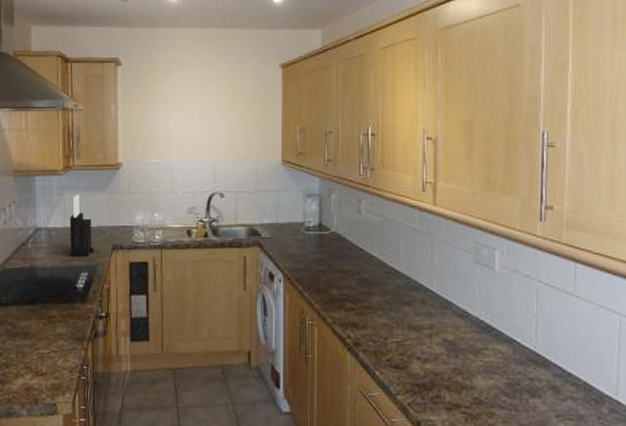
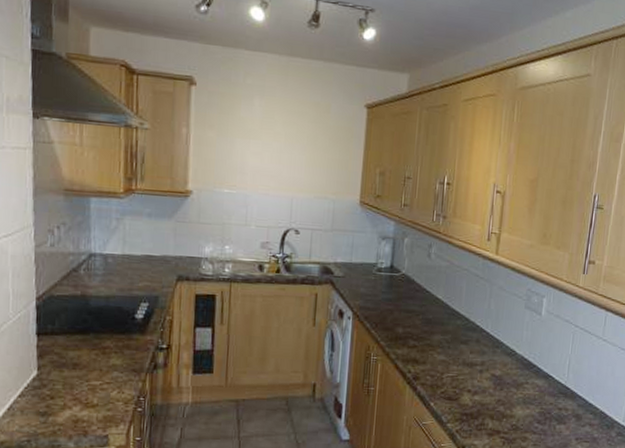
knife block: present [69,195,94,257] -> none [129,221,157,287]

